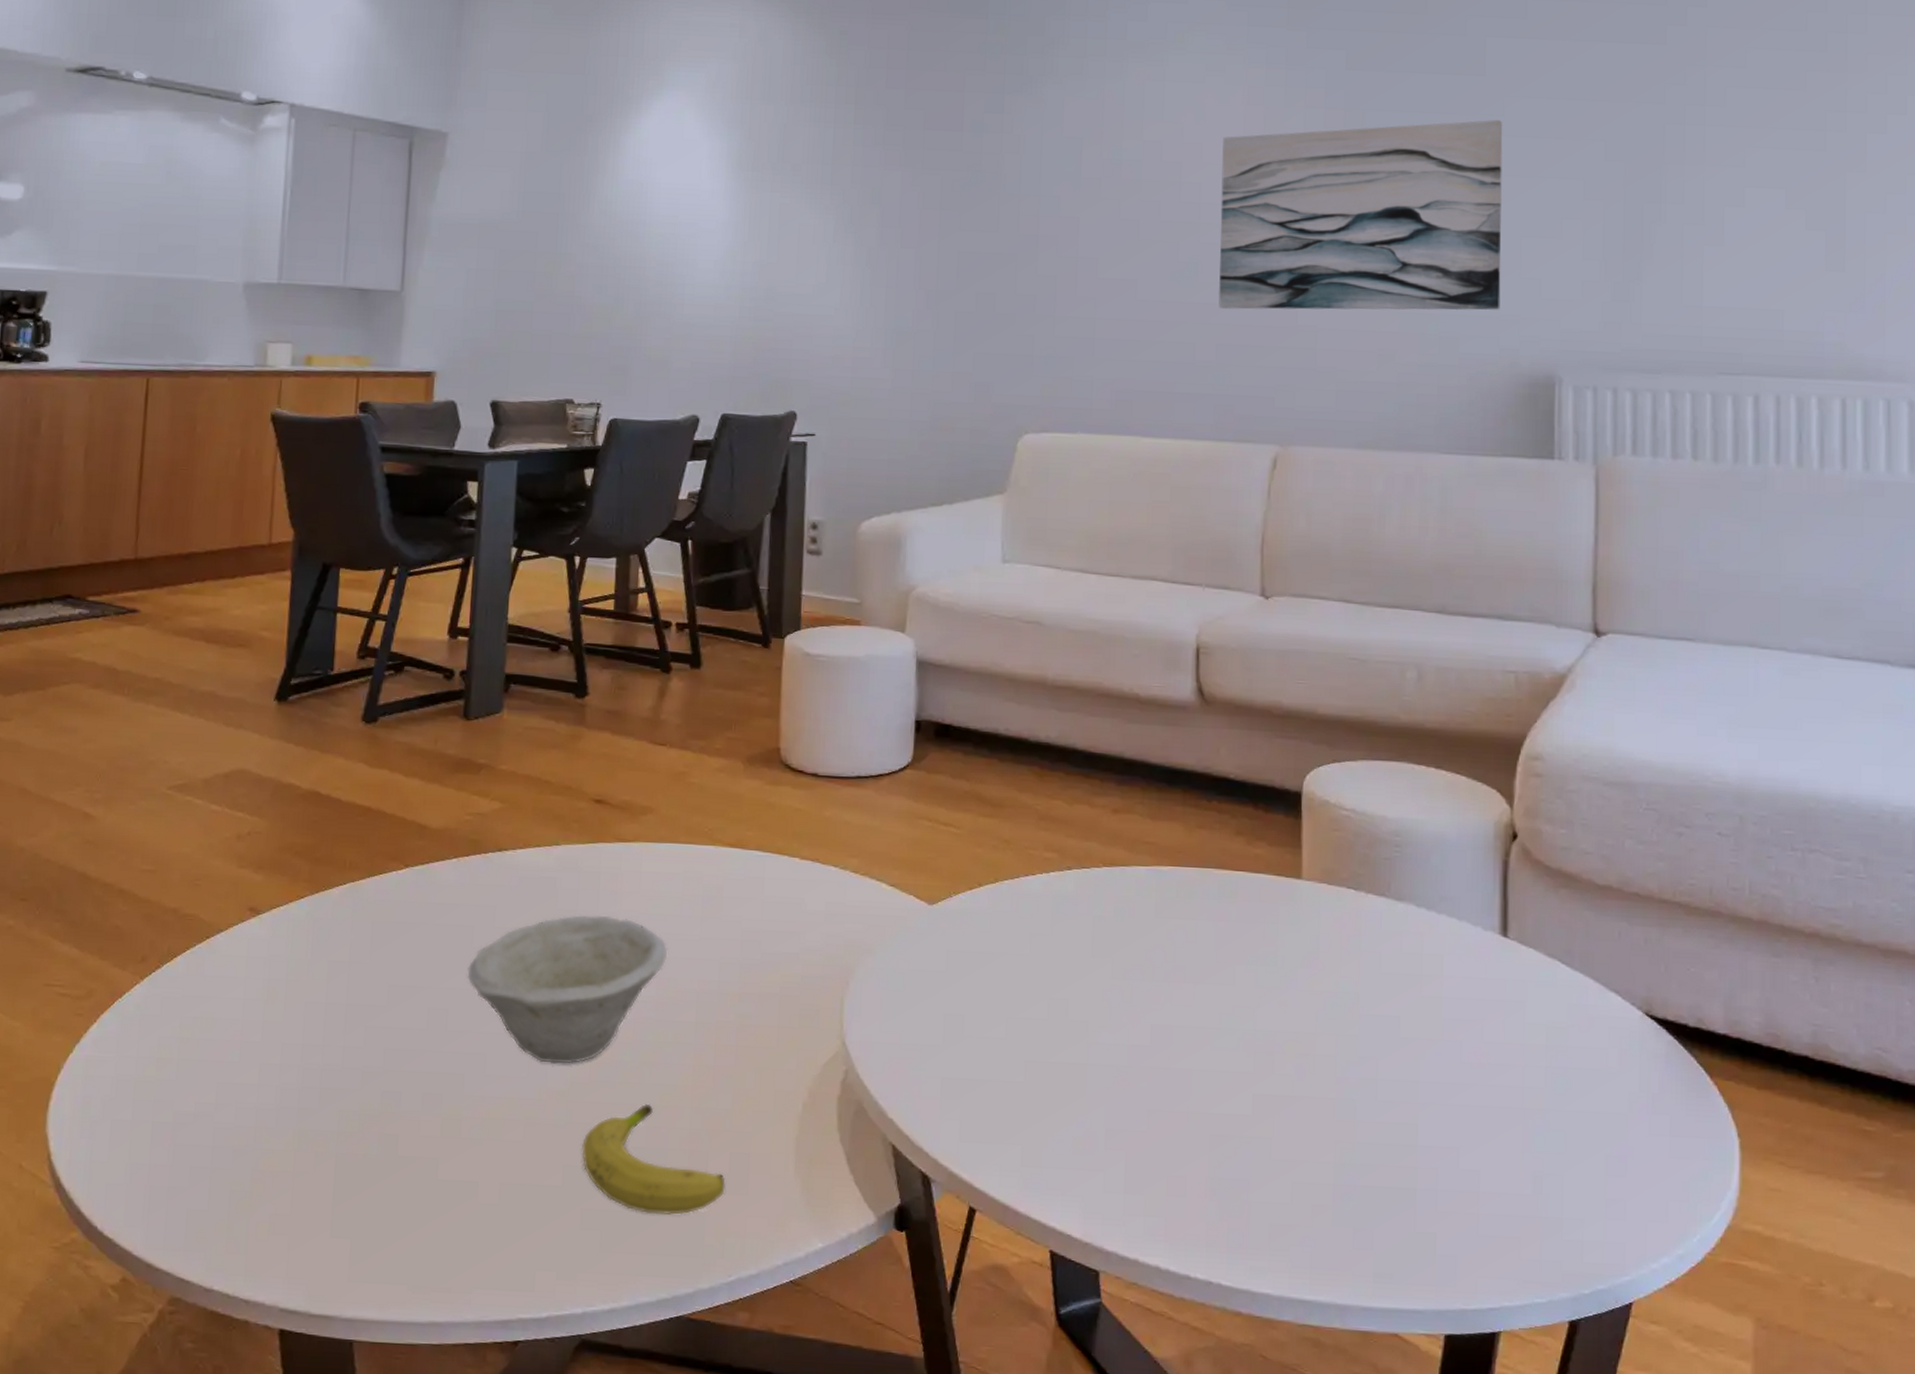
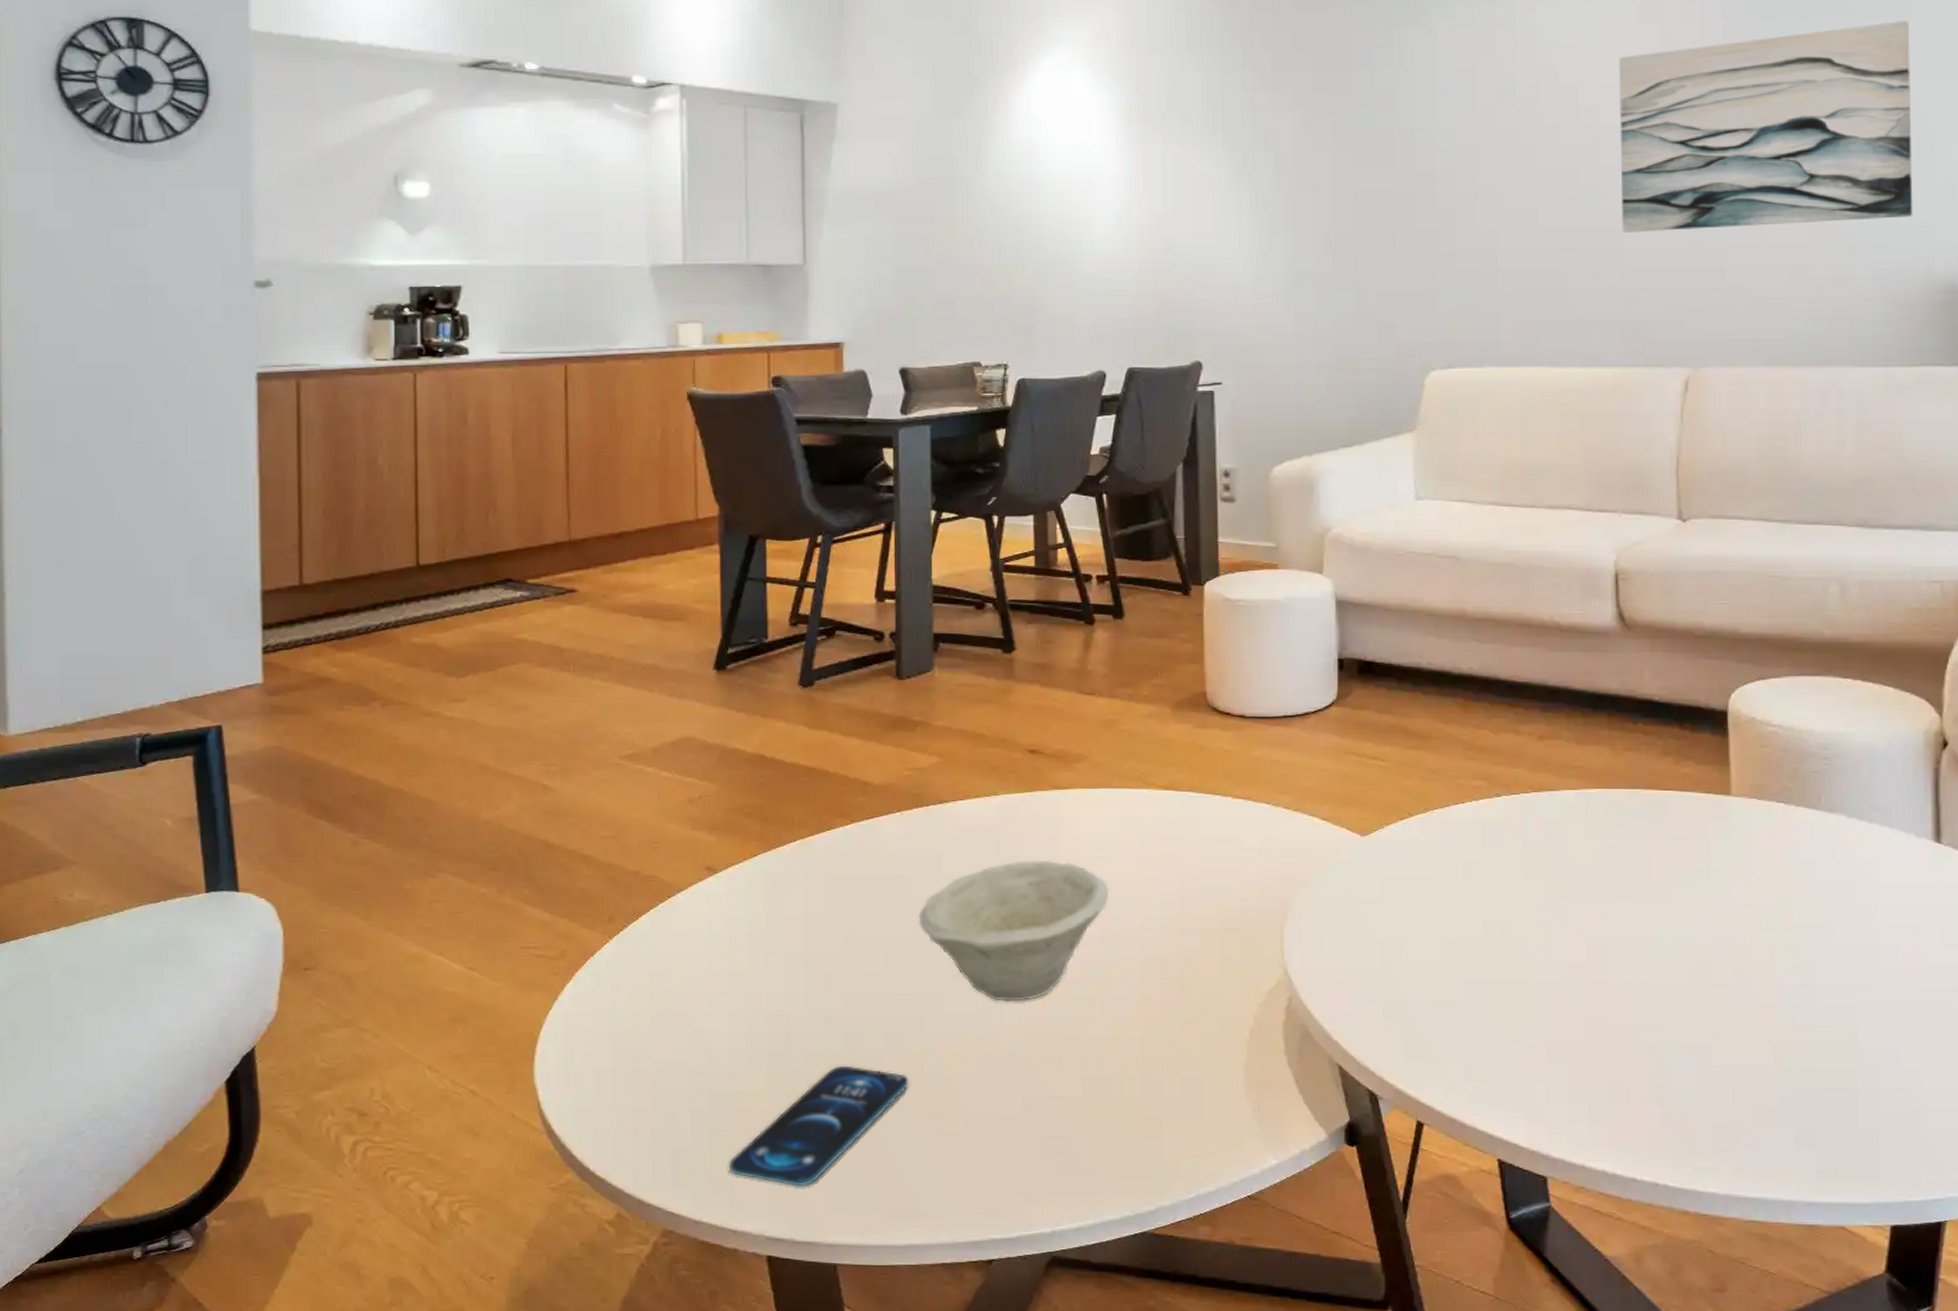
smartphone: none [246,1125,445,1255] -> present [728,1065,909,1187]
fruit: present [581,1103,726,1215] -> none [1040,1035,1180,1138]

